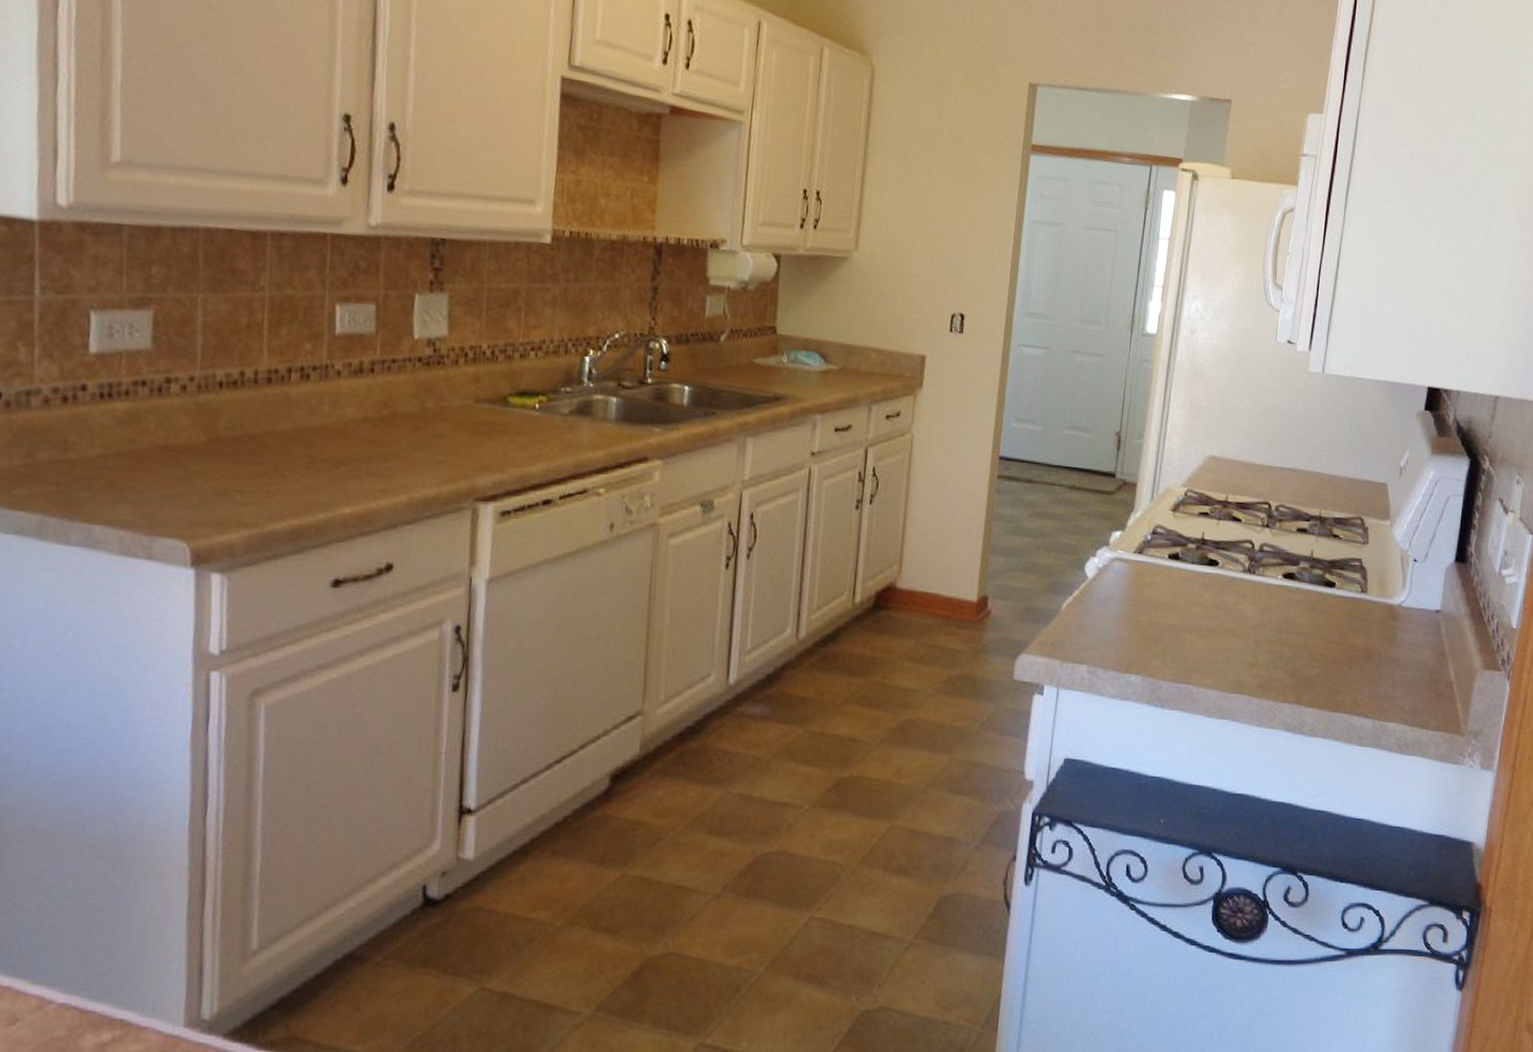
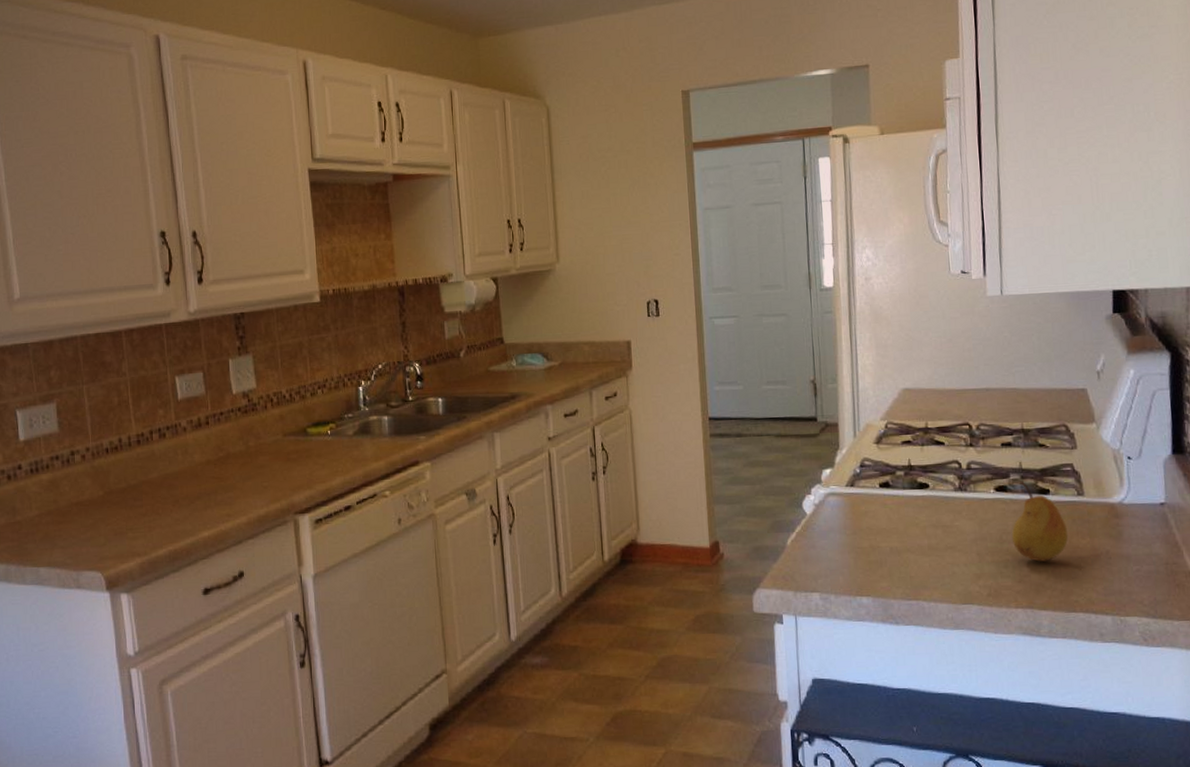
fruit: none [1290,570,1346,657] -> present [1011,481,1069,562]

